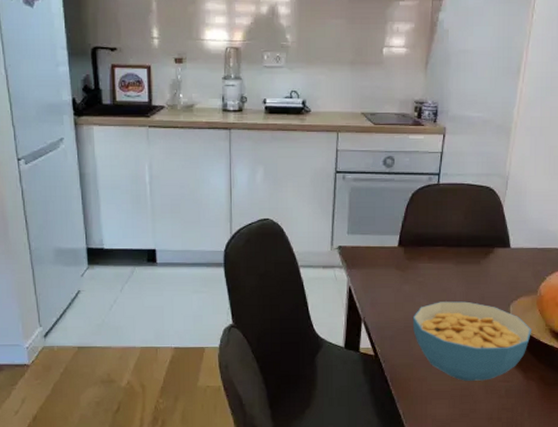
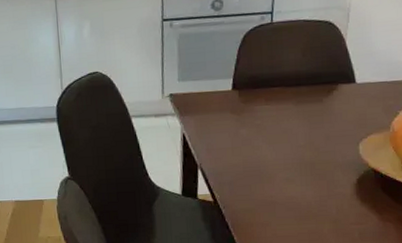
cereal bowl: present [412,301,532,381] -> none [251,142,386,225]

